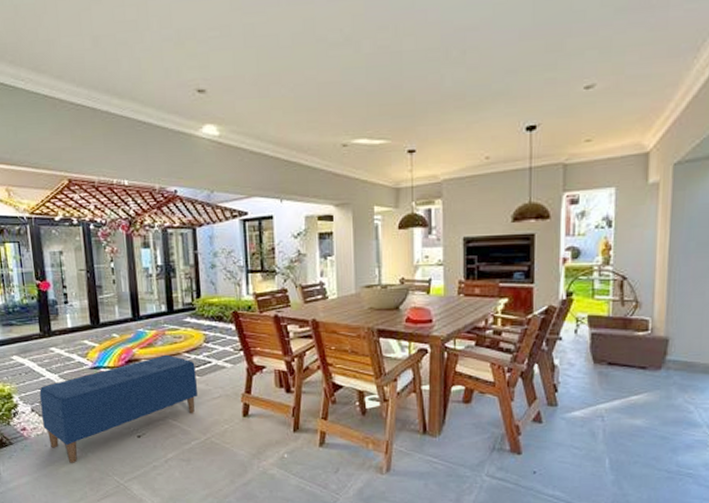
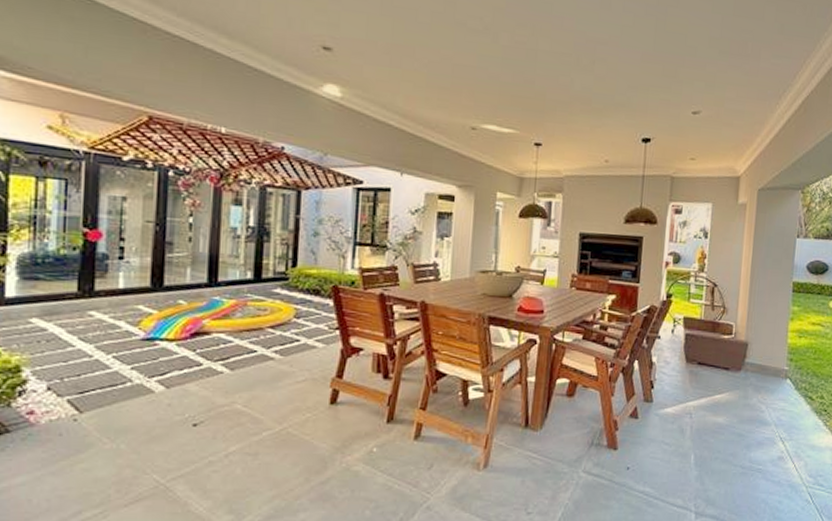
bench: present [39,354,198,463] -> none [61,328,280,457]

